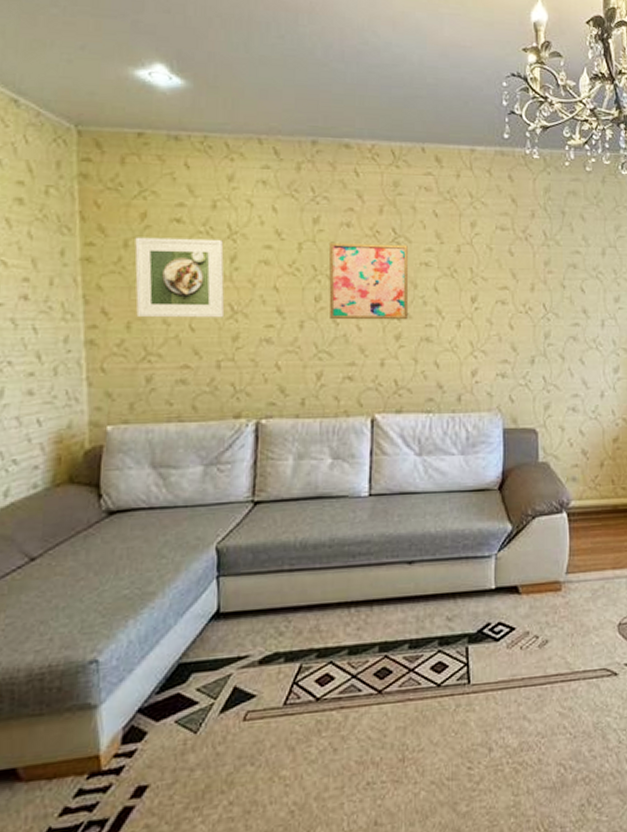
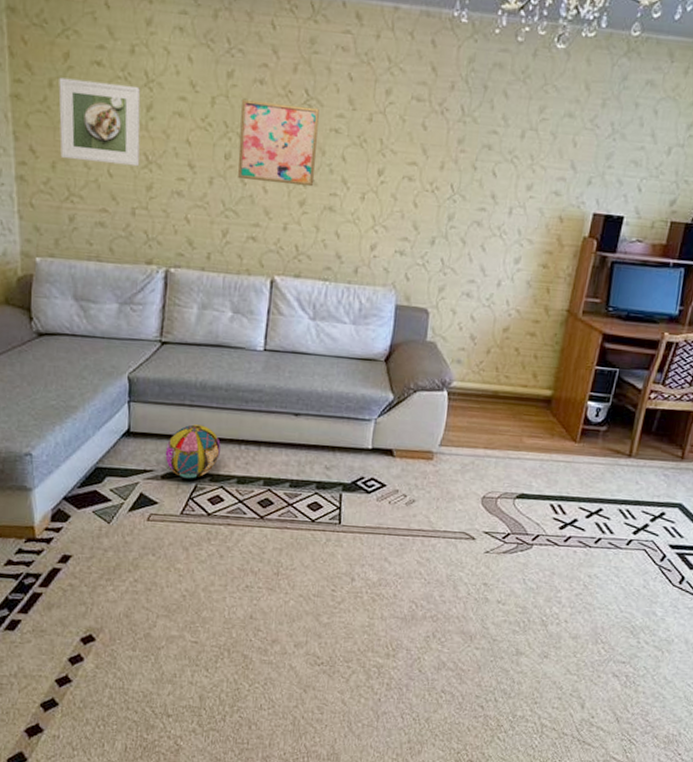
ball: none [262,591,327,660] -> present [165,424,221,479]

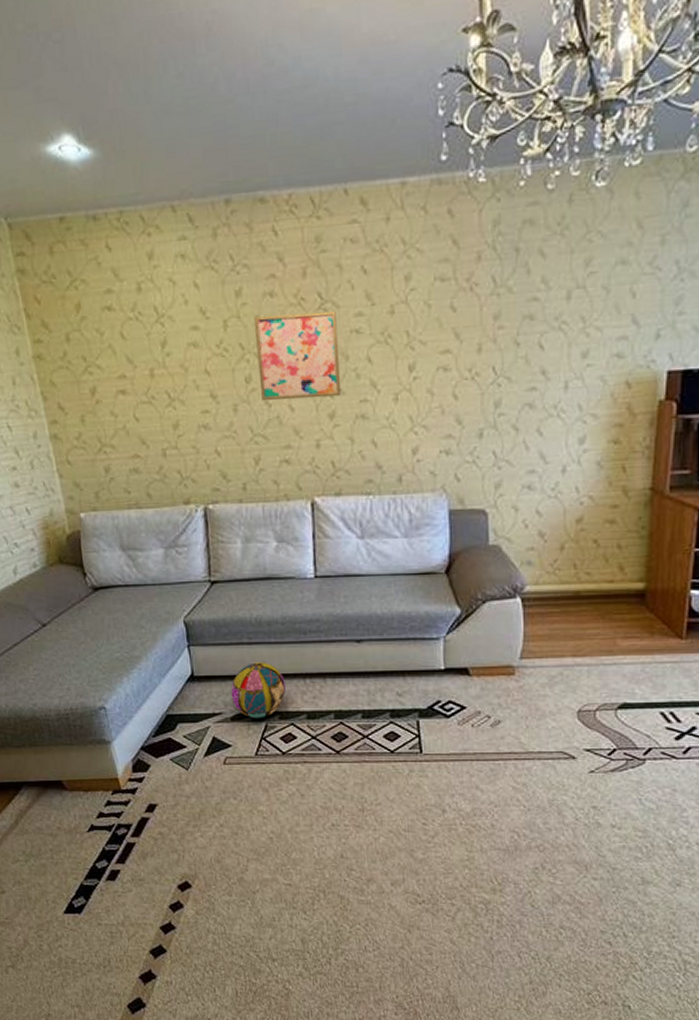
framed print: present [58,77,141,167] -> none [75,324,164,411]

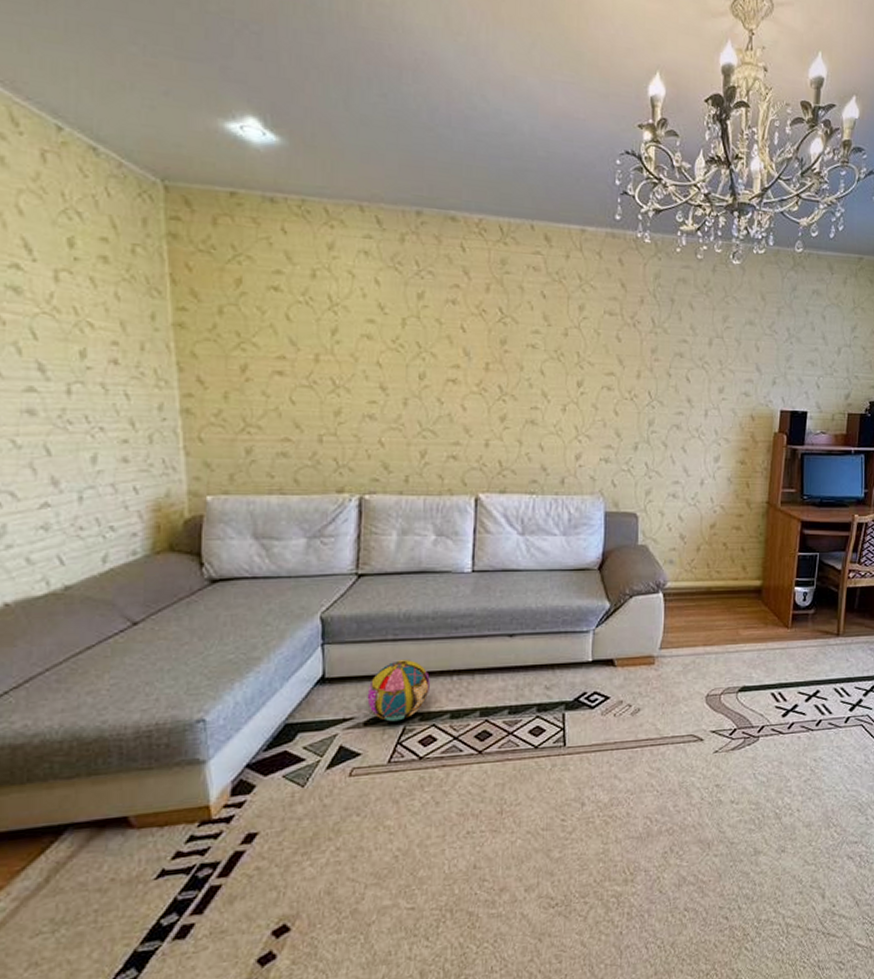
wall art: present [253,310,342,401] -> none [433,320,515,402]

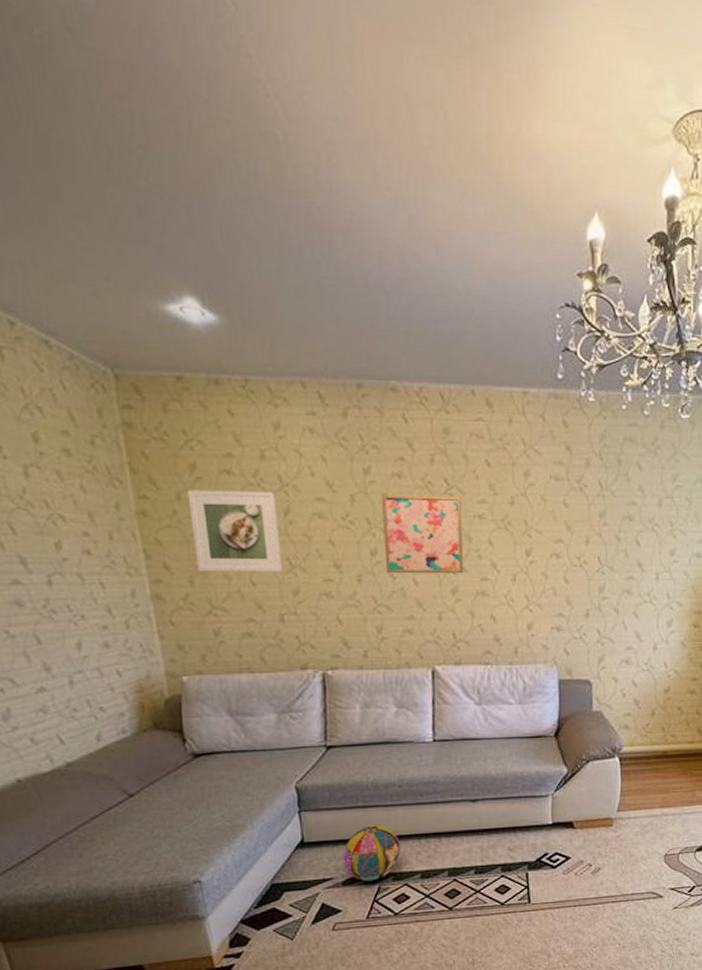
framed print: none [230,304,326,392] -> present [187,489,284,572]
wall art: none [433,320,515,402] -> present [381,495,464,574]

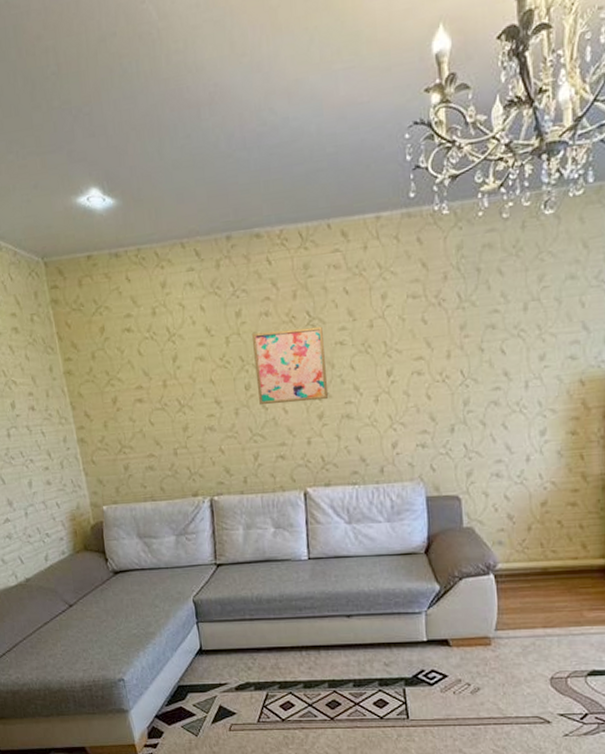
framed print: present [187,489,284,572] -> none [99,342,175,417]
ball: present [343,825,400,882] -> none [235,636,284,688]

